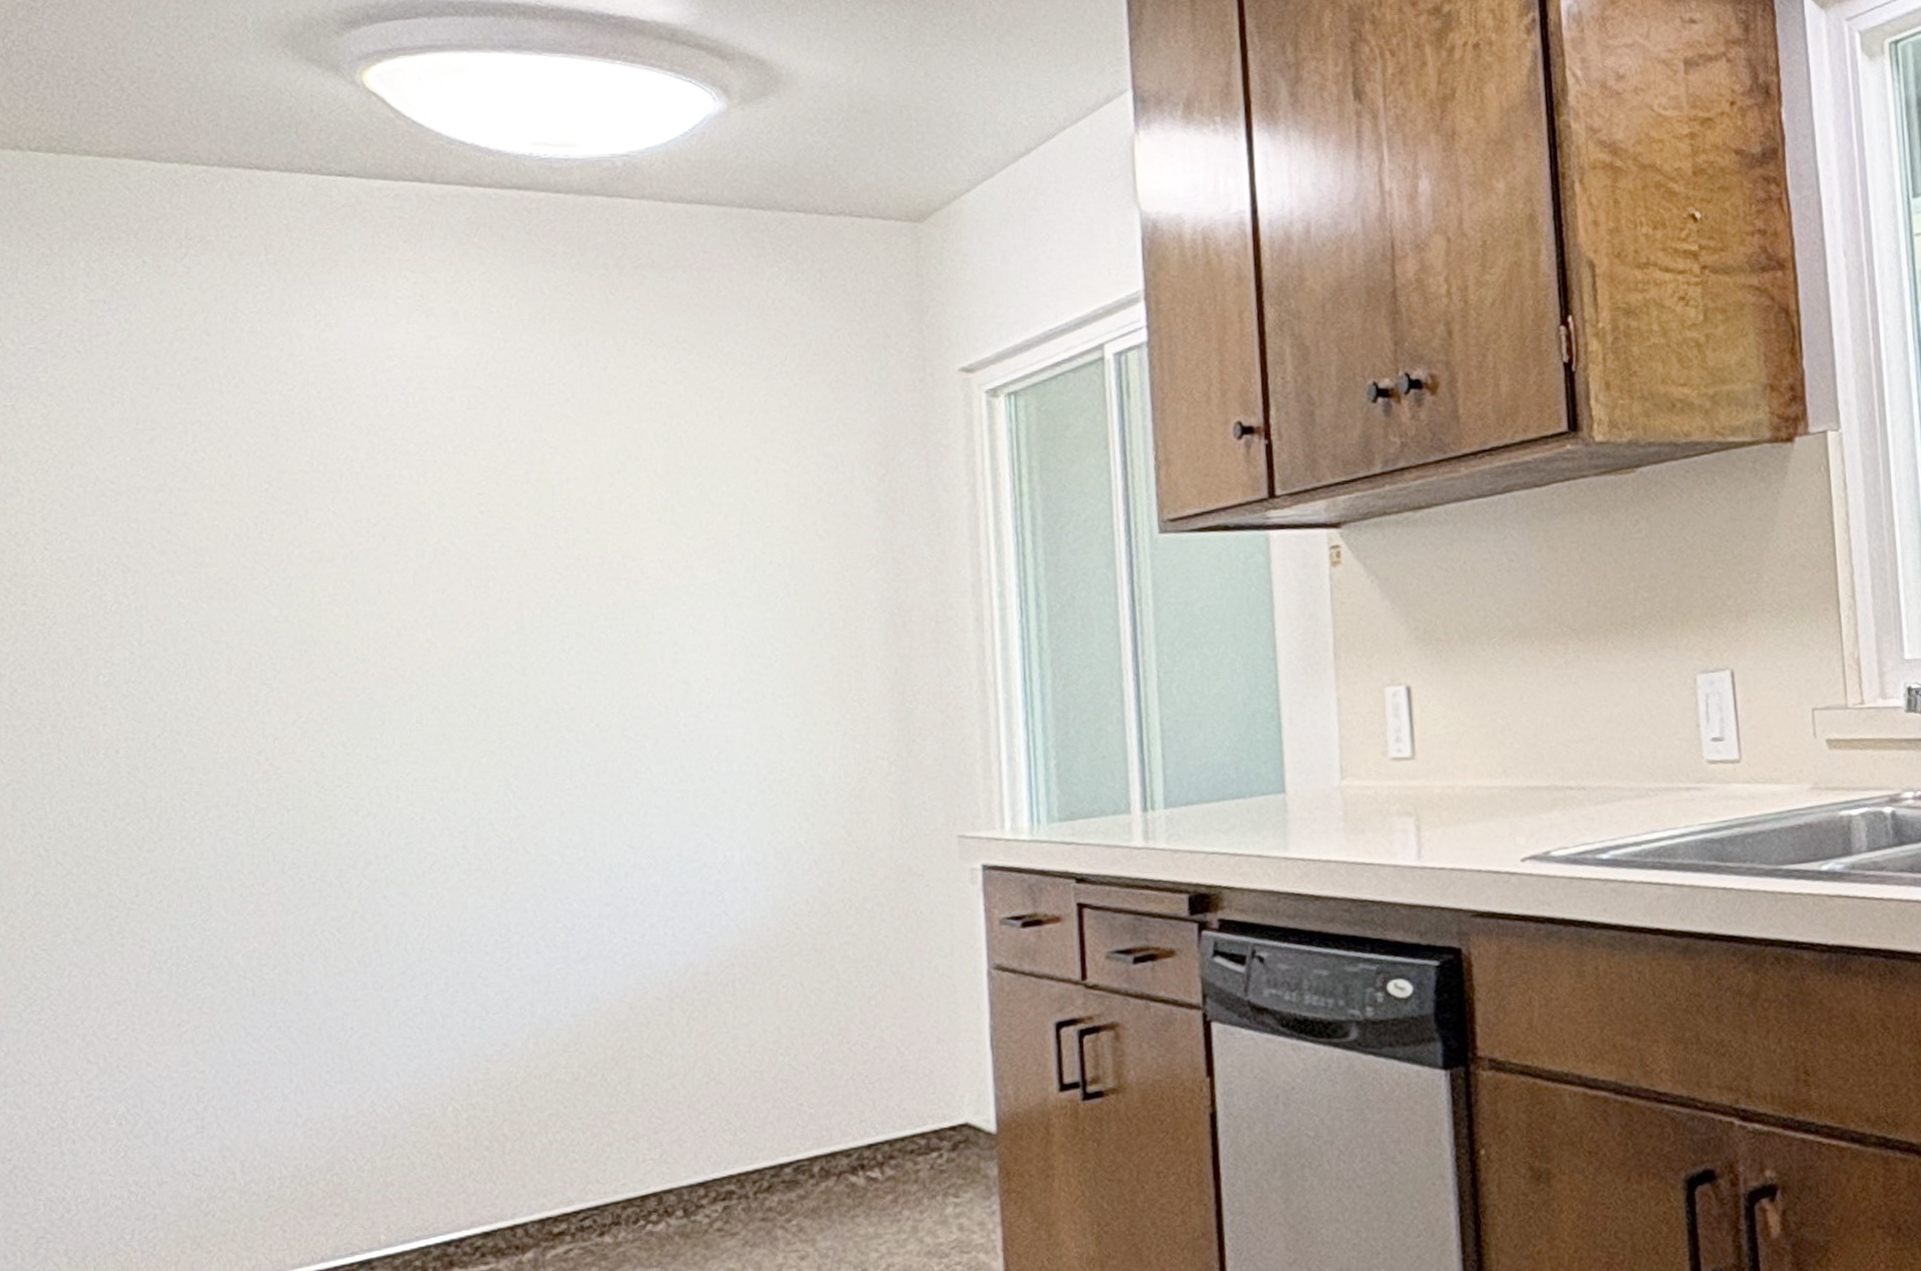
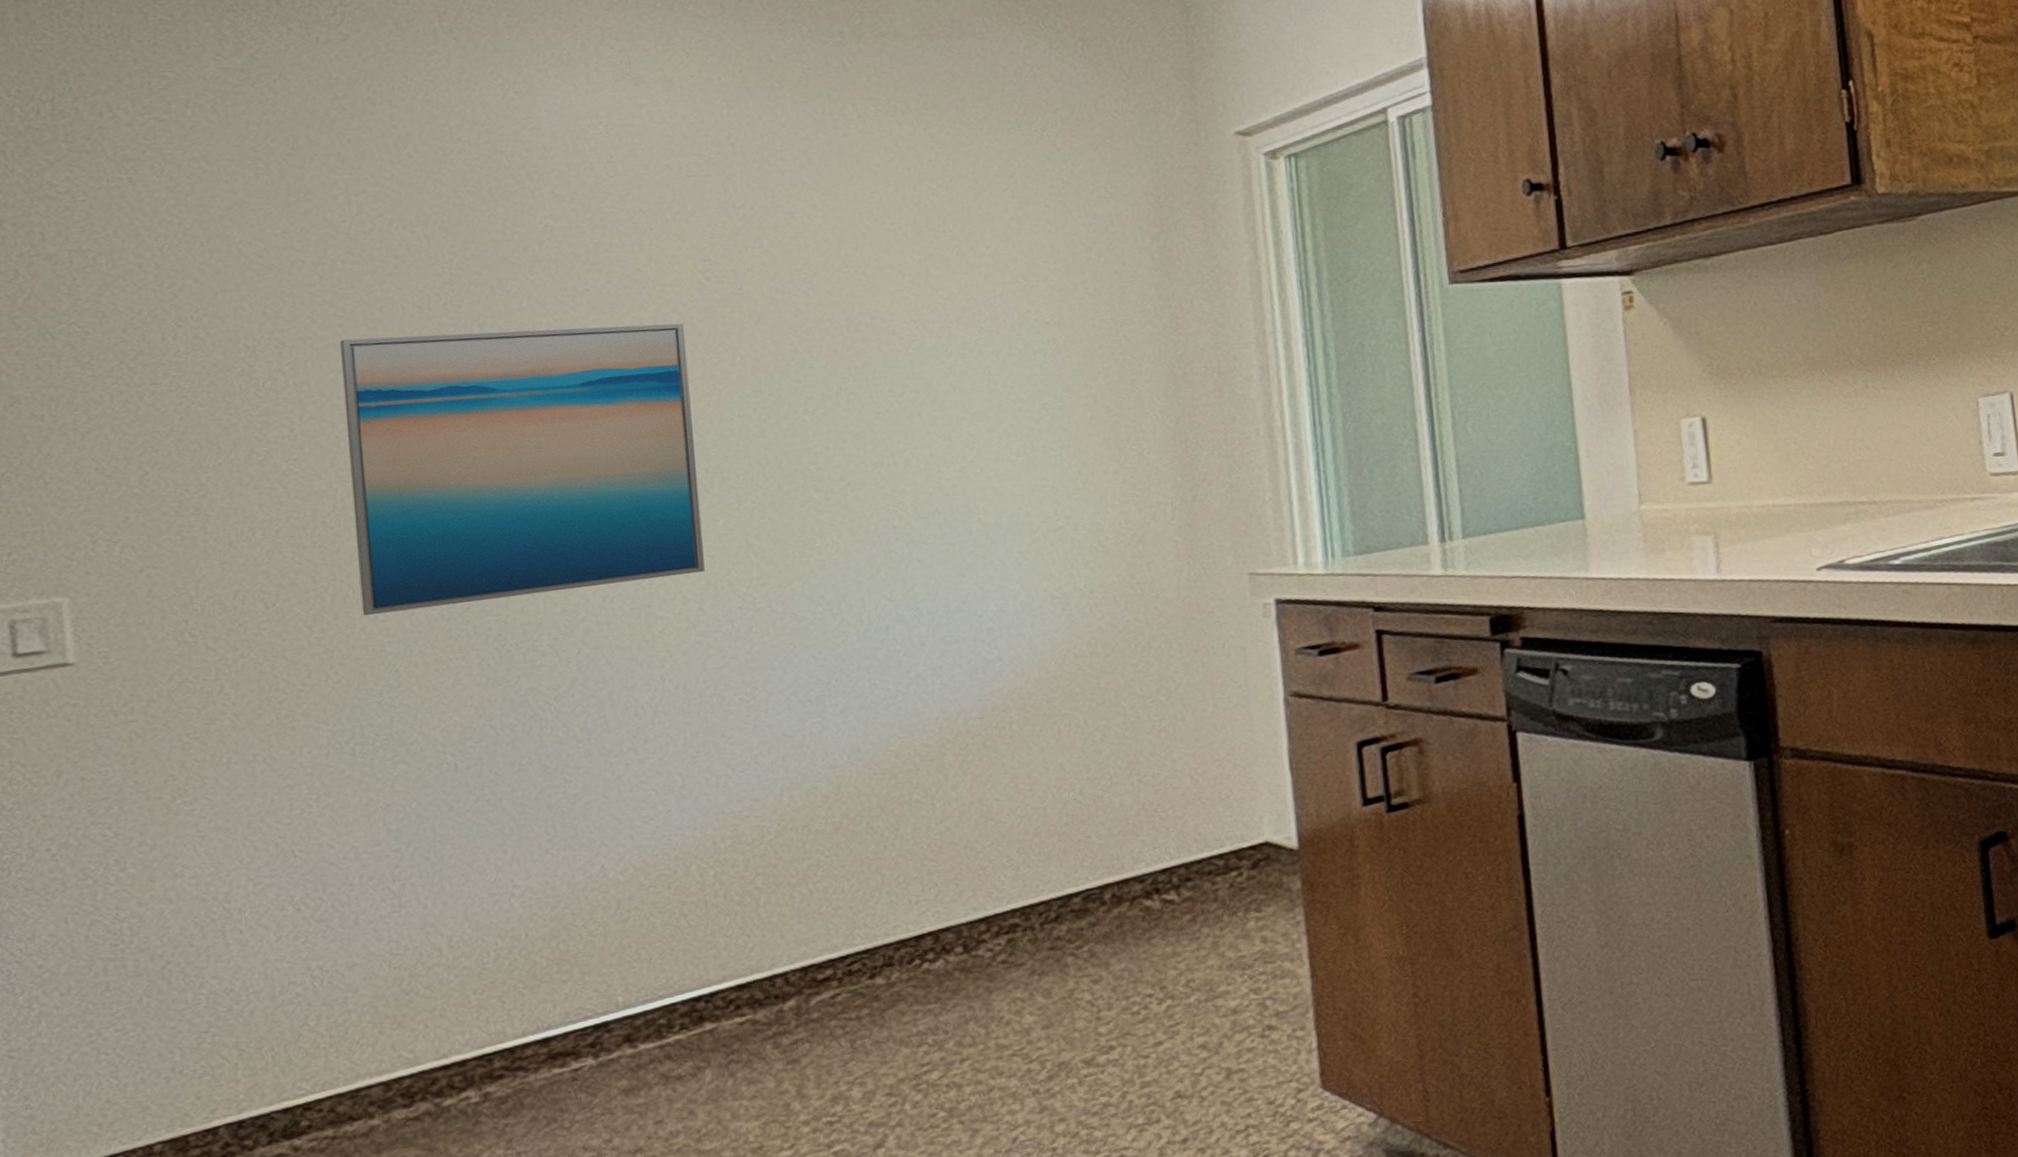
wall art: none [174,557,469,838] -> present [340,323,705,615]

